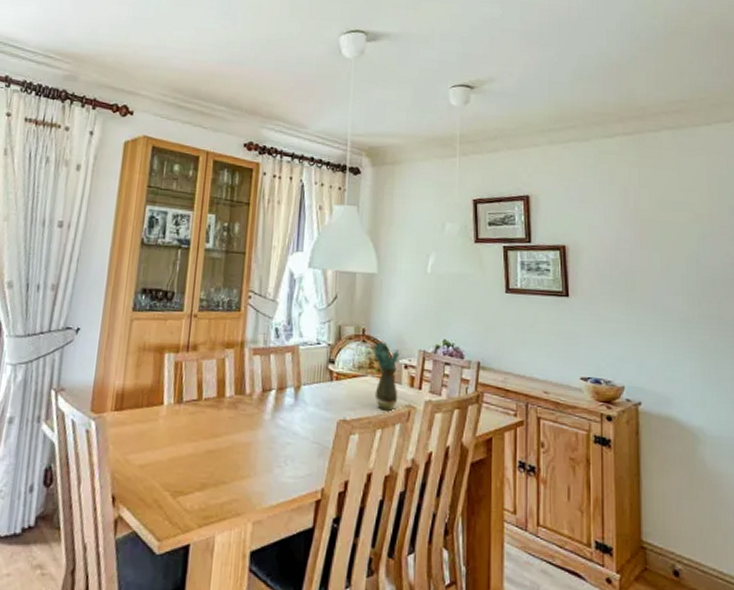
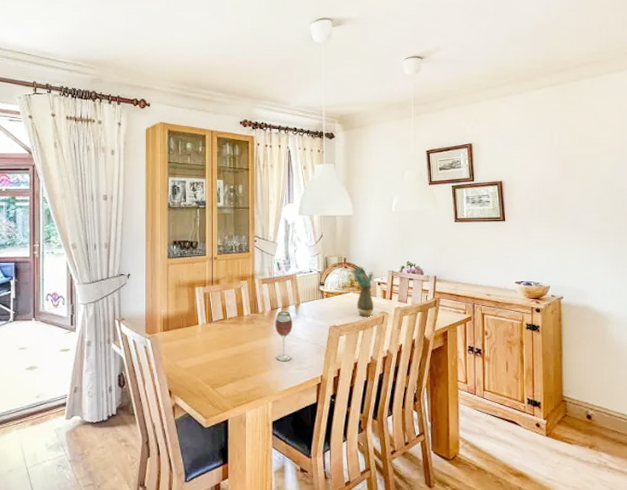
wineglass: none [262,394,290,466] -> present [274,311,293,362]

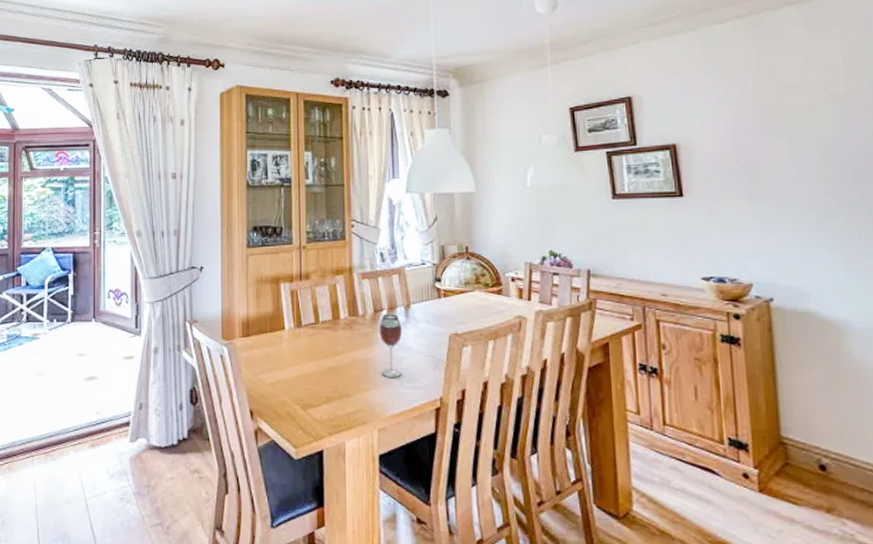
vase: present [353,265,374,317] -> none [477,255,508,322]

